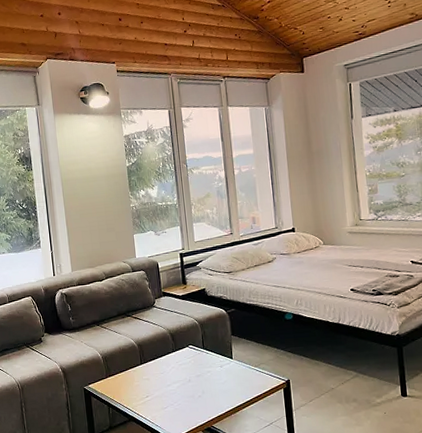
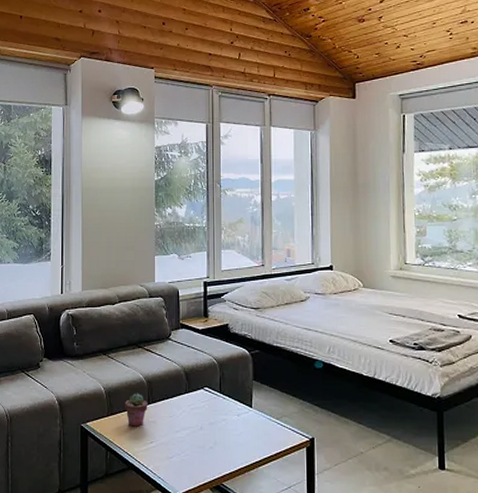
potted succulent: none [120,355,141,385] -> present [125,393,148,427]

